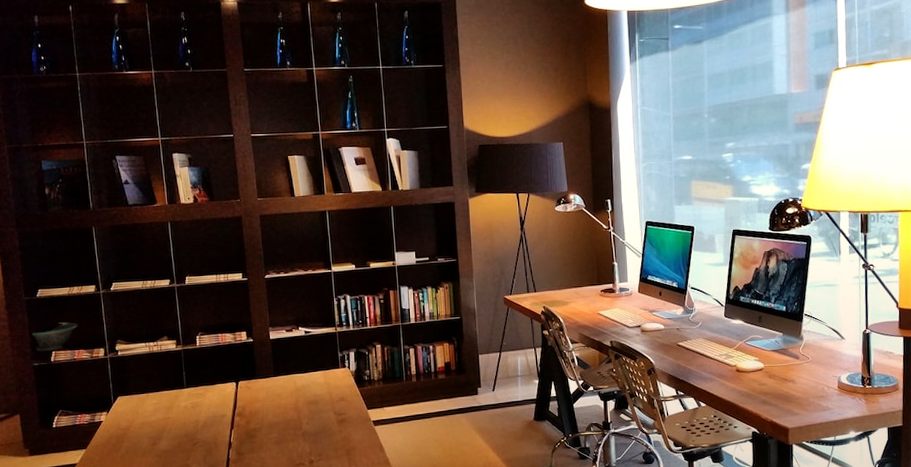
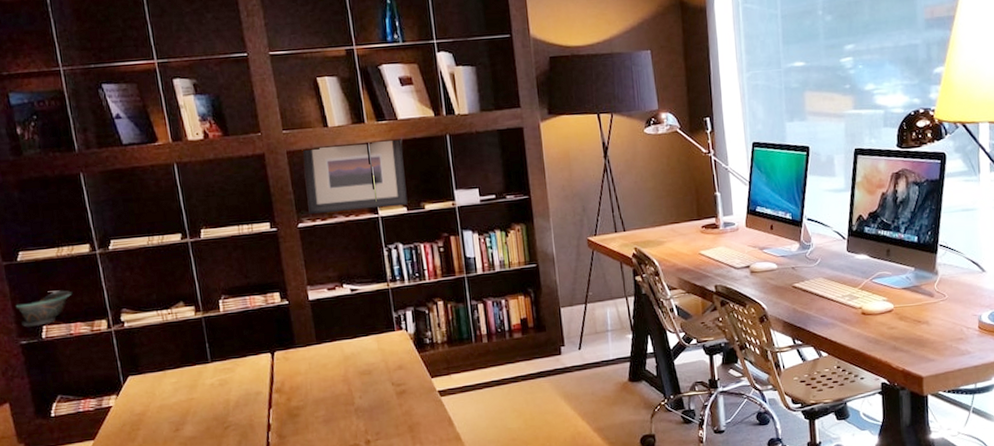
picture frame: none [273,207,356,267] -> present [303,137,408,214]

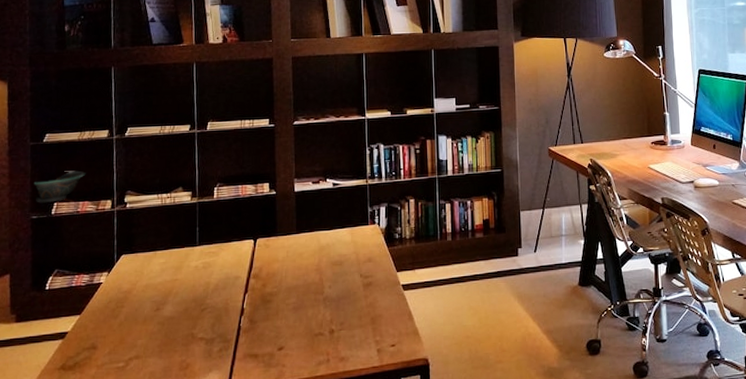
picture frame: present [303,137,408,214] -> none [304,50,393,113]

